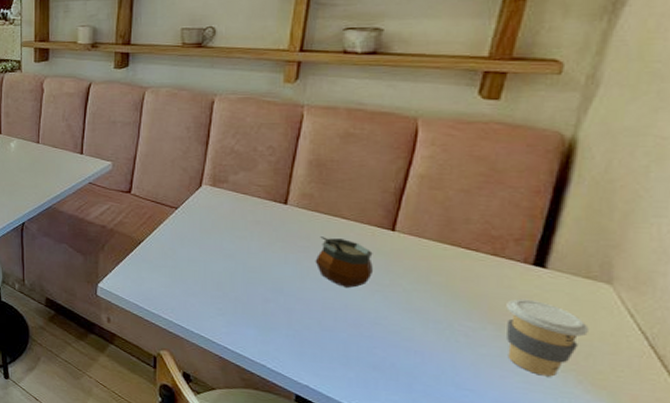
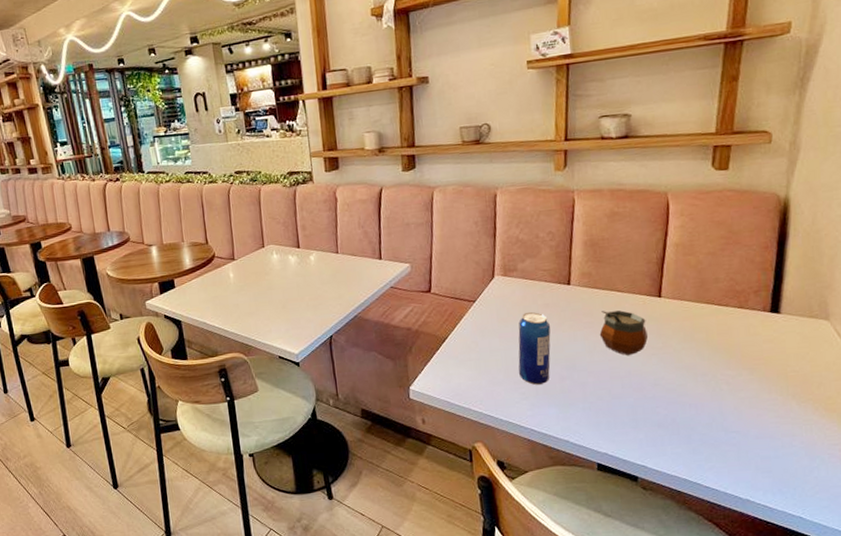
beverage can: none [216,226,260,303] -> present [518,311,551,385]
coffee cup: present [506,298,589,377] -> none [755,342,817,409]

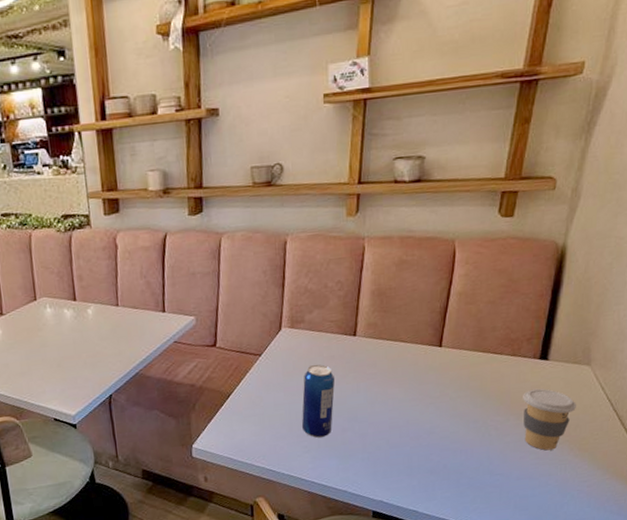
gourd: present [599,310,648,355] -> none [381,361,426,405]
coffee cup: none [755,342,817,409] -> present [523,388,576,451]

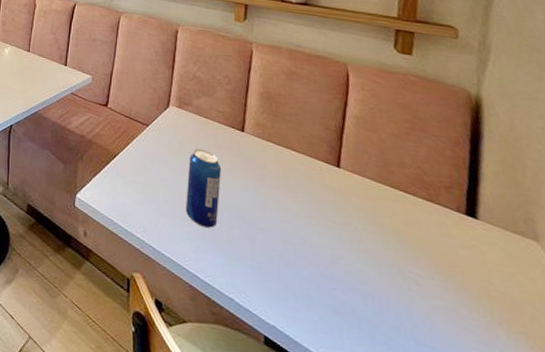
coffee cup: present [523,388,576,451] -> none [449,248,528,339]

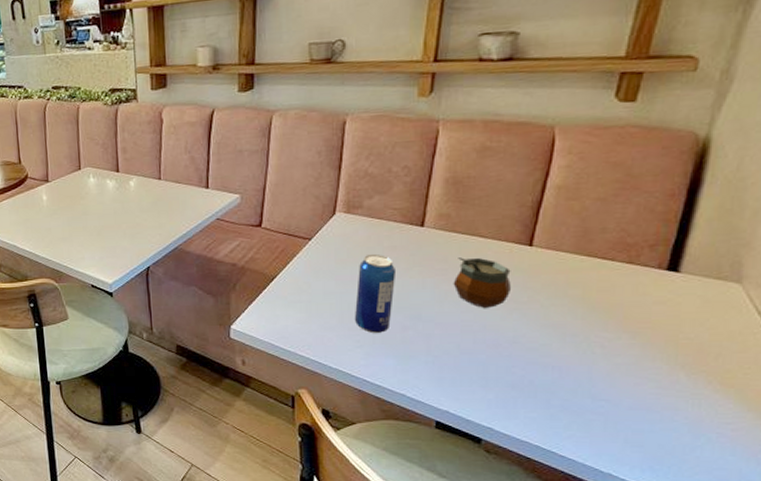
gourd: none [272,166,325,222] -> present [453,257,511,308]

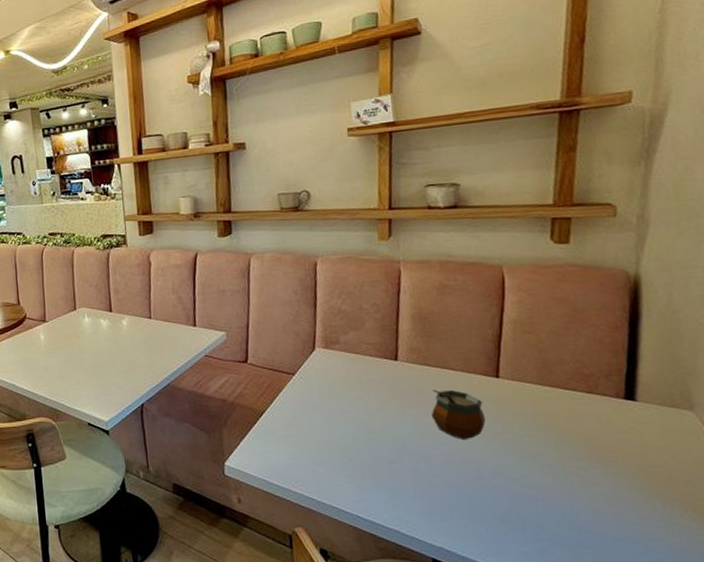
beverage can: present [354,253,397,333] -> none [341,387,378,467]

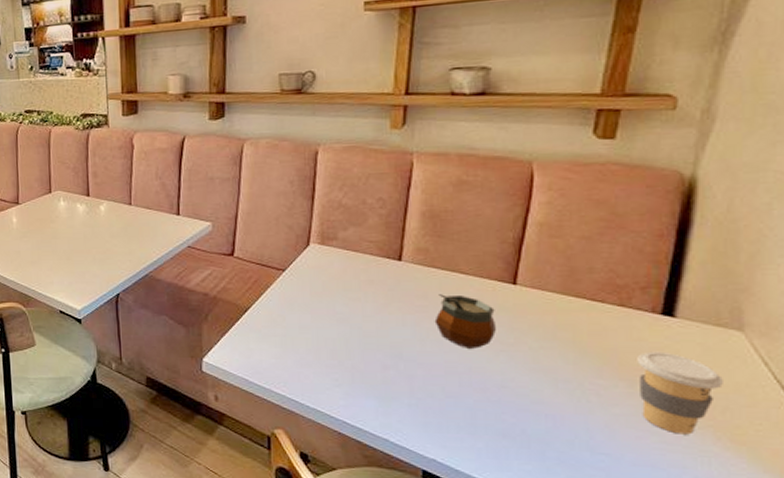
coffee cup: none [608,433,683,509] -> present [637,351,723,435]

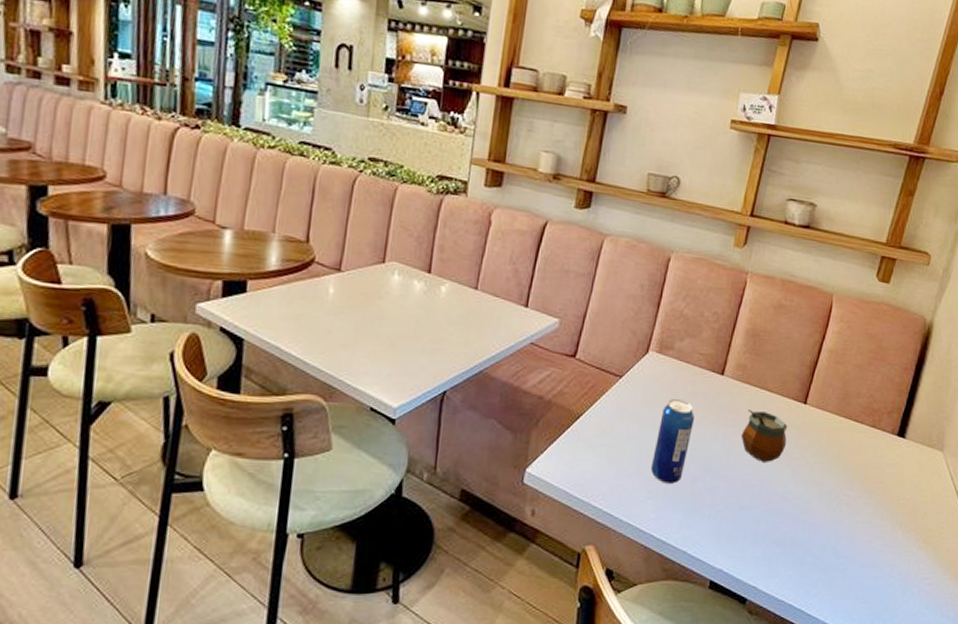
beverage can: none [331,287,375,371] -> present [650,398,695,484]
coffee cup: present [637,351,723,435] -> none [874,467,926,538]

